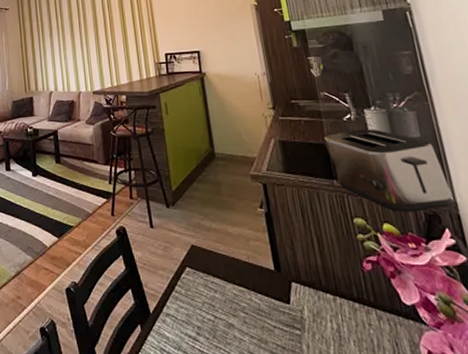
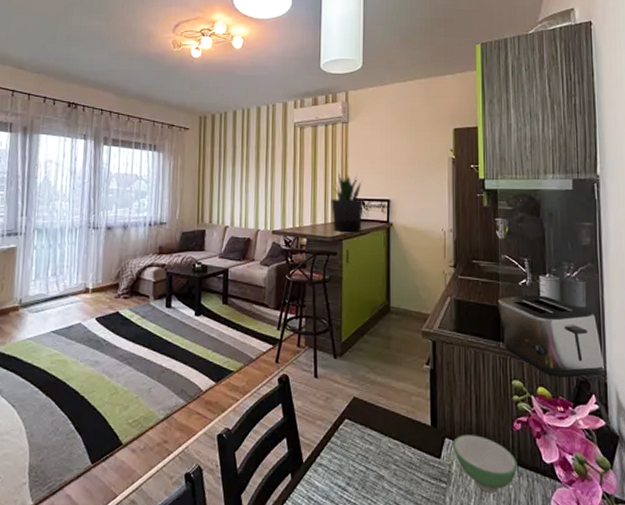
planter: none [143,31,176,87] -> present [331,172,364,233]
bowl: none [300,278,376,339] -> present [452,434,518,493]

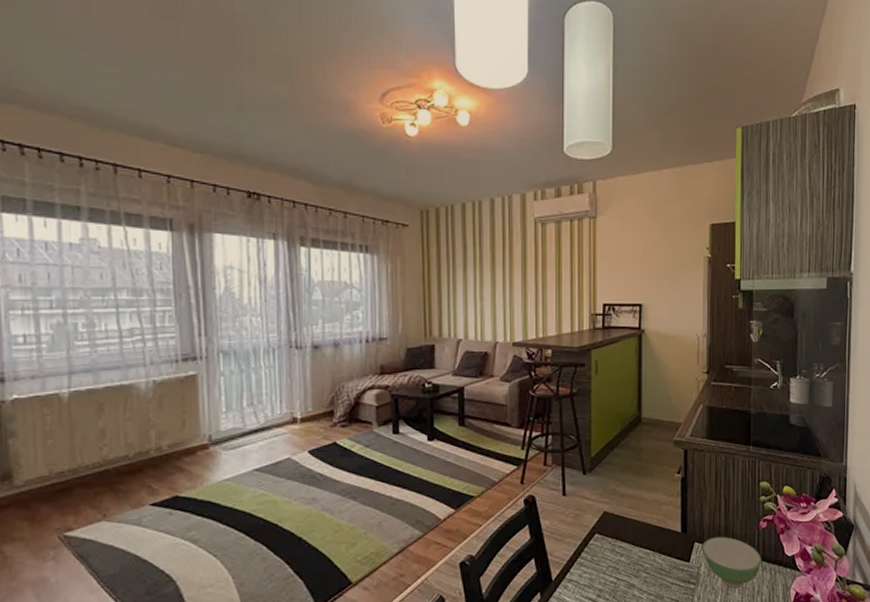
planter: present [331,172,364,233] -> none [578,275,614,342]
toaster: present [497,295,604,378] -> none [749,397,845,476]

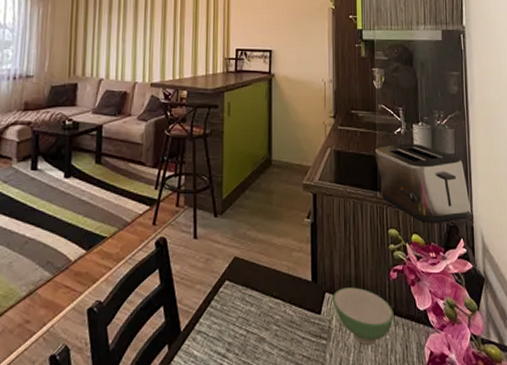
toaster: none [749,397,845,476] -> present [374,143,471,224]

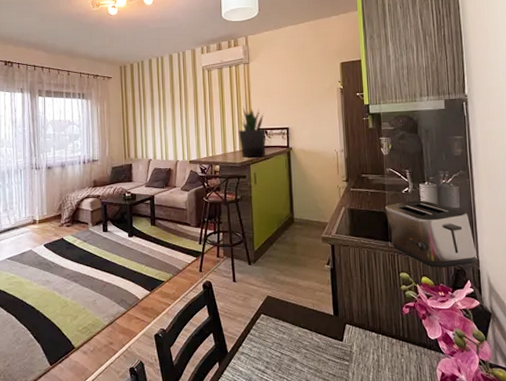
planter: none [212,22,246,85] -> present [238,107,266,159]
bowl: present [332,287,394,346] -> none [352,320,408,367]

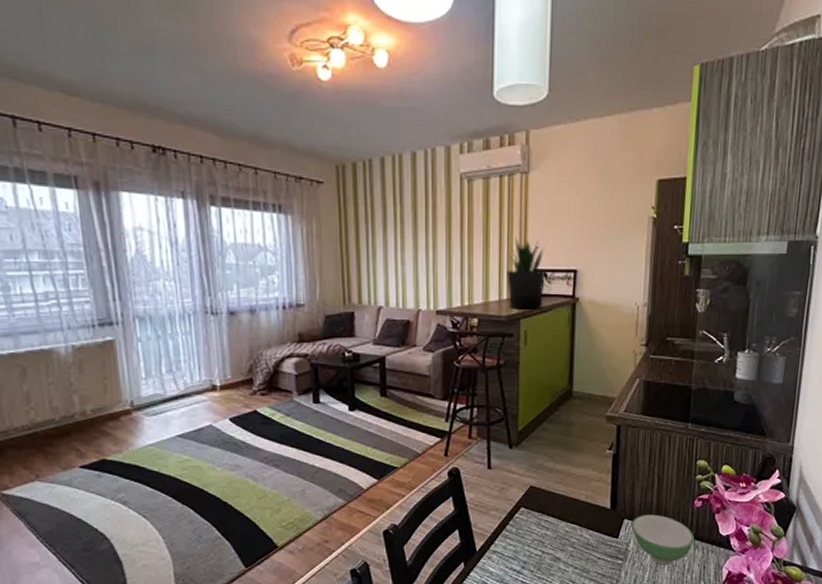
bowl: none [352,320,408,367] -> present [631,514,695,566]
toaster: present [384,200,477,268] -> none [689,373,793,455]

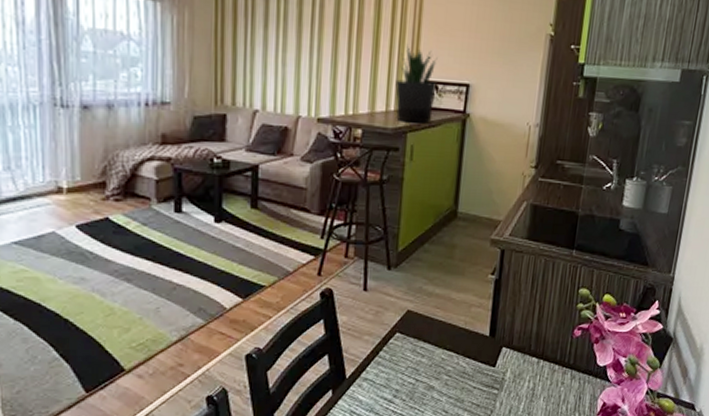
bowl: present [631,514,695,566] -> none [509,343,572,396]

